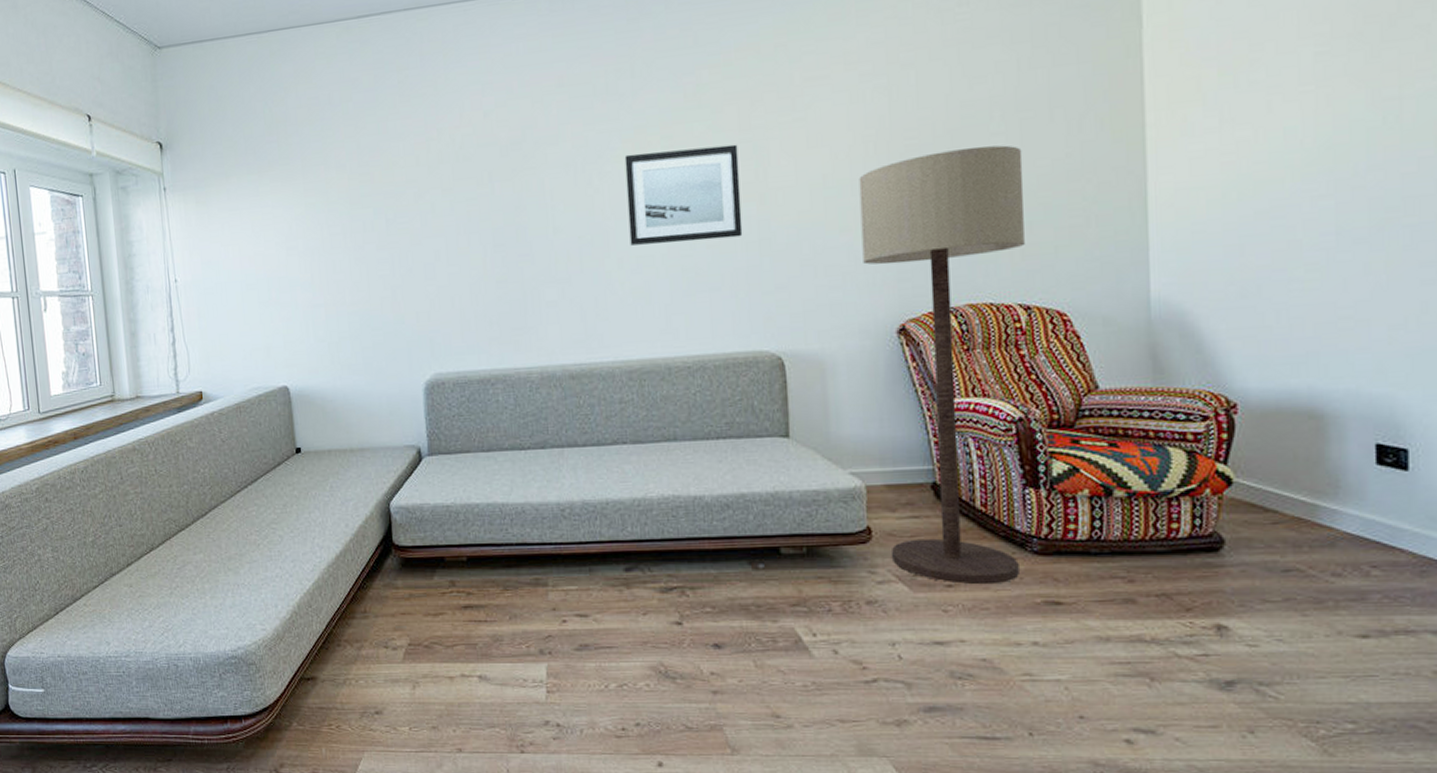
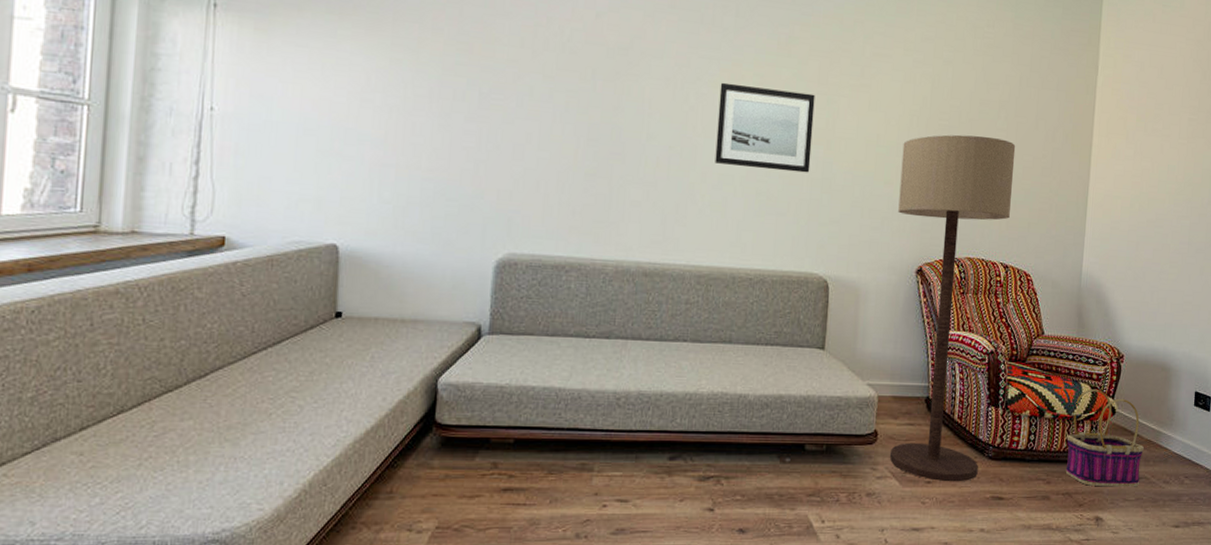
basket: none [1153,453,1289,584] -> present [1065,388,1144,487]

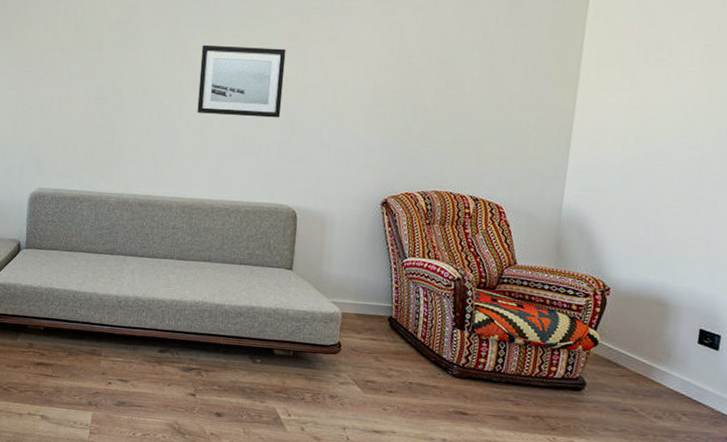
floor lamp: present [890,135,1016,482] -> none [353,76,490,395]
basket: present [1065,388,1144,487] -> none [537,319,632,418]

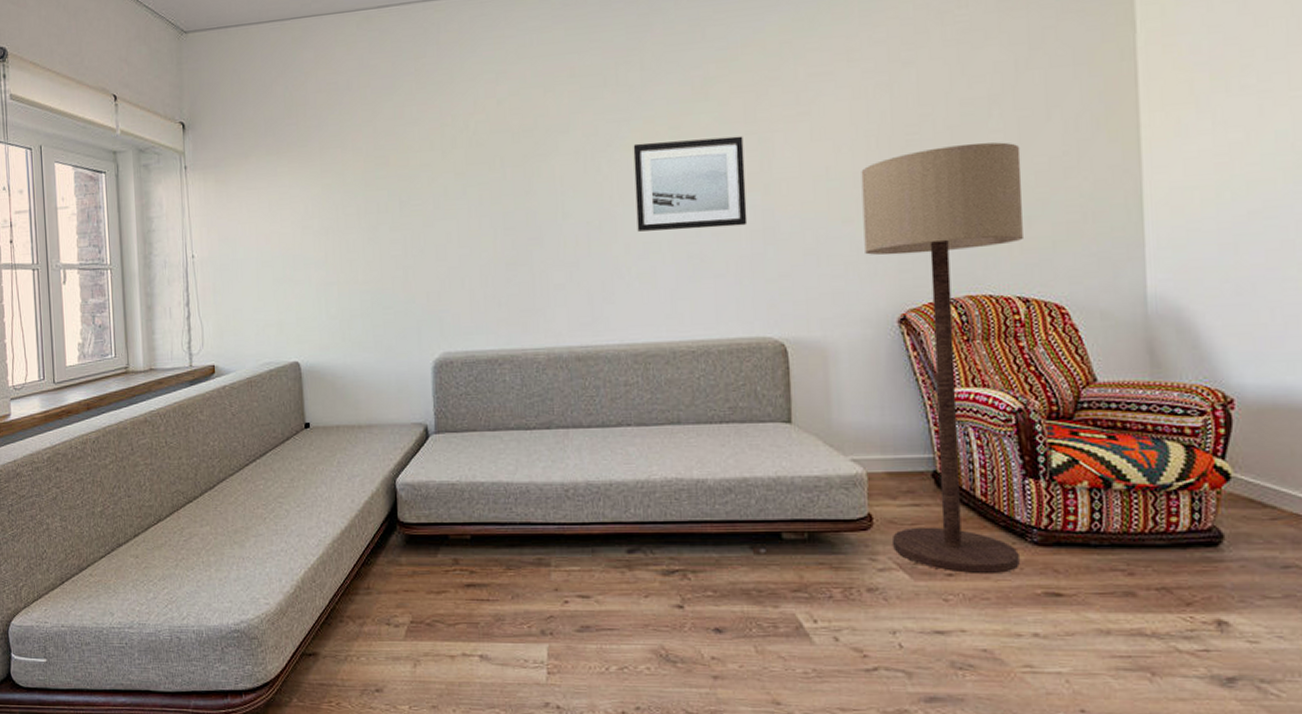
floor lamp: none [353,76,490,395] -> present [861,142,1023,575]

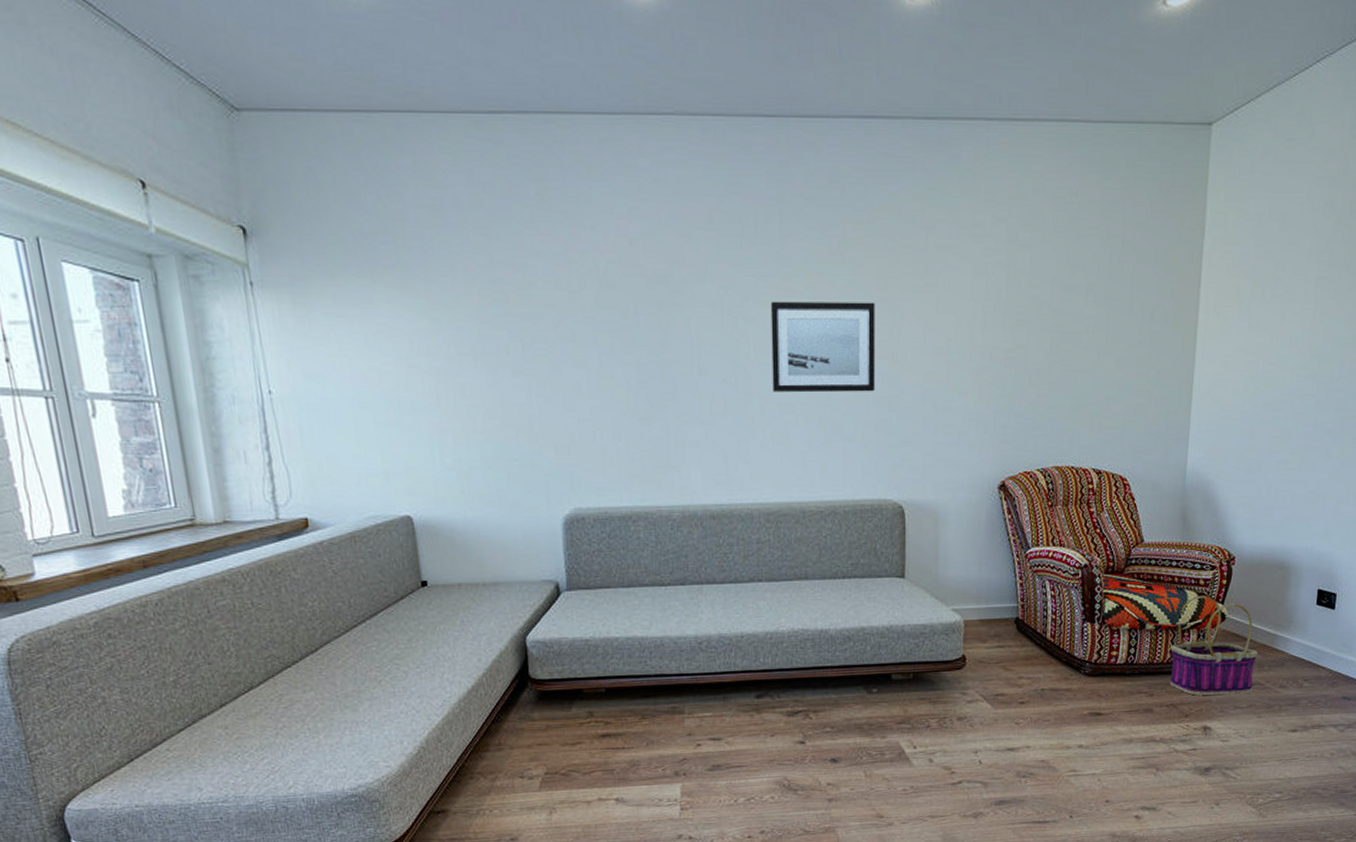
floor lamp: present [861,142,1023,575] -> none [975,327,1107,702]
basket: none [1152,447,1288,580] -> present [1169,595,1258,696]

